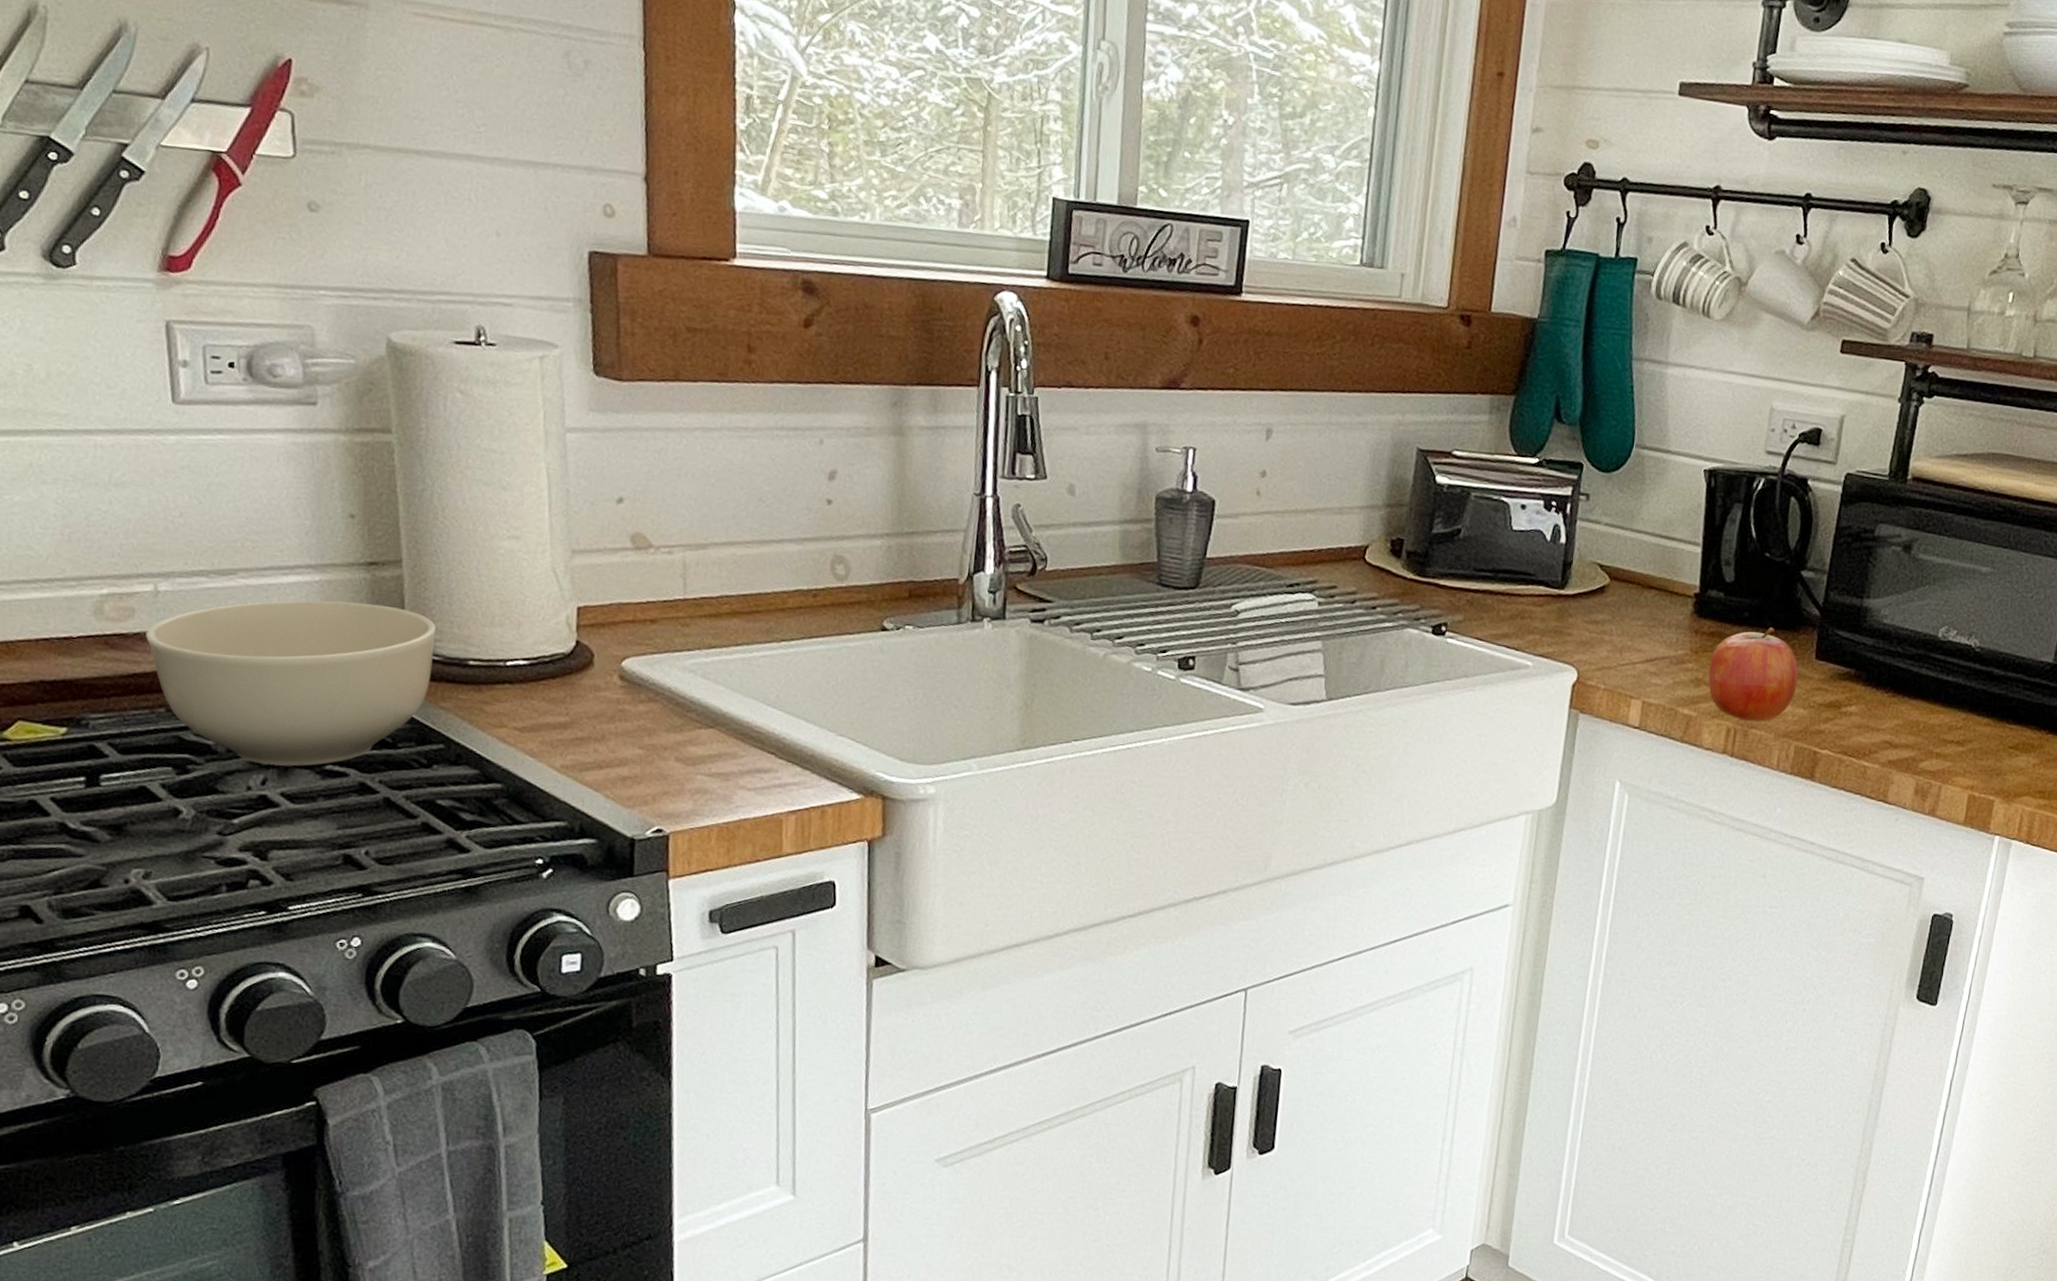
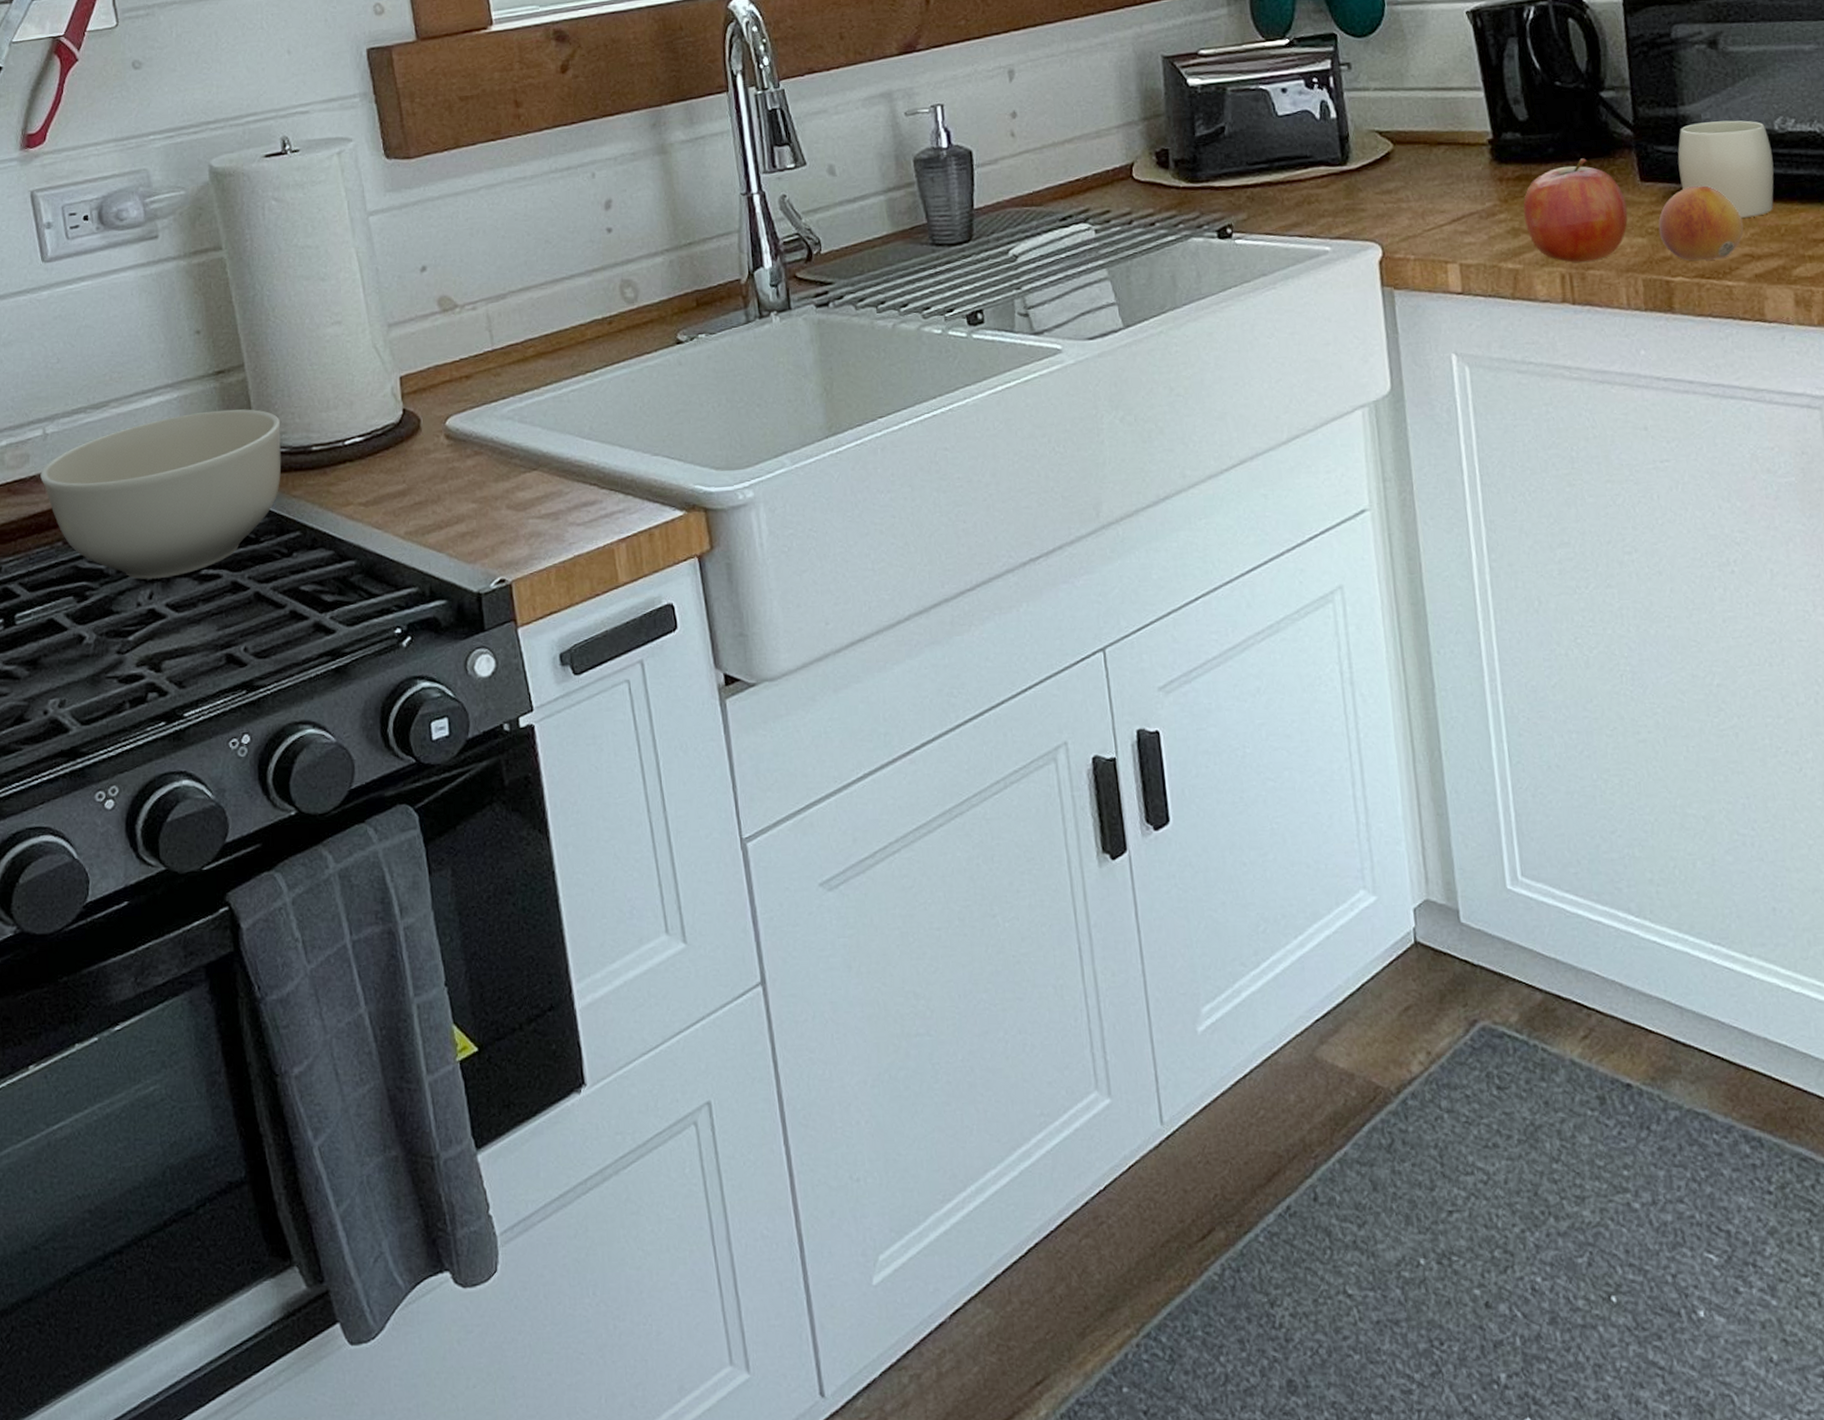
fruit: none [1819,672,1891,741] -> present [1658,185,1744,261]
mug: none [1848,616,1932,710] -> present [1677,120,1774,219]

